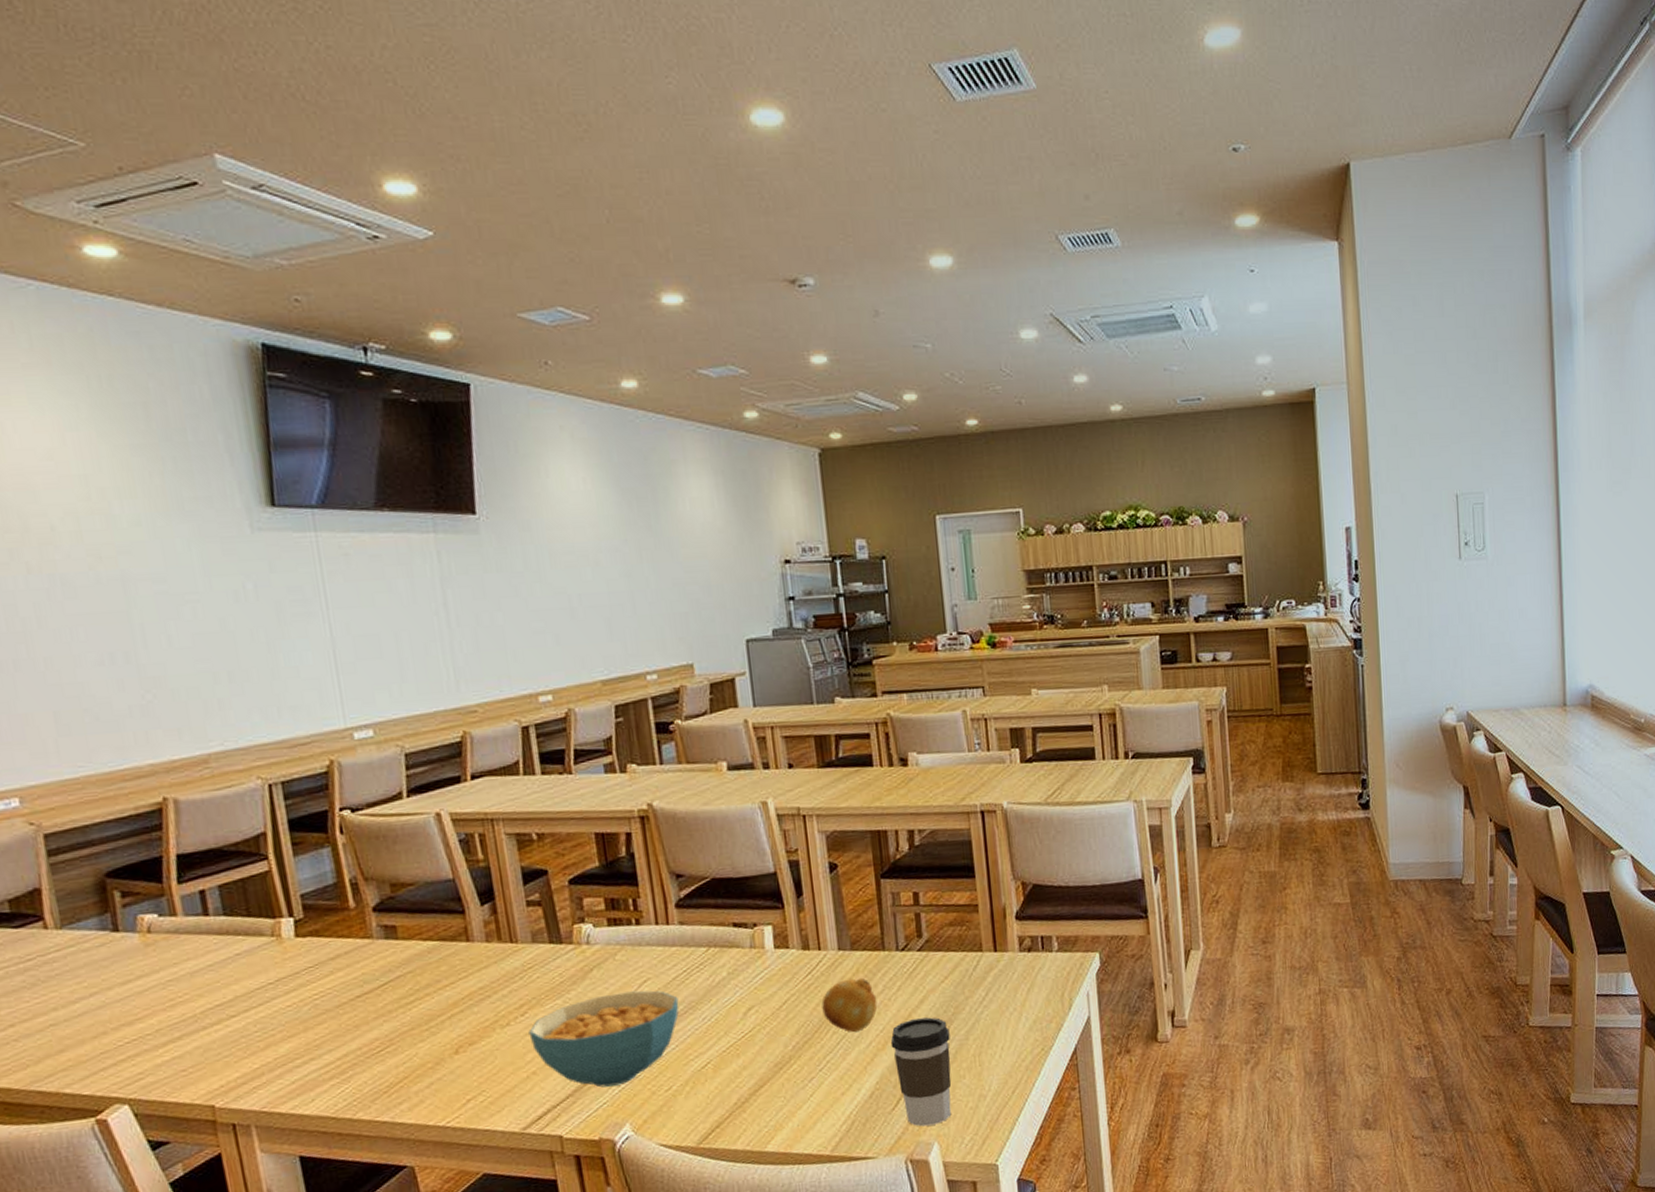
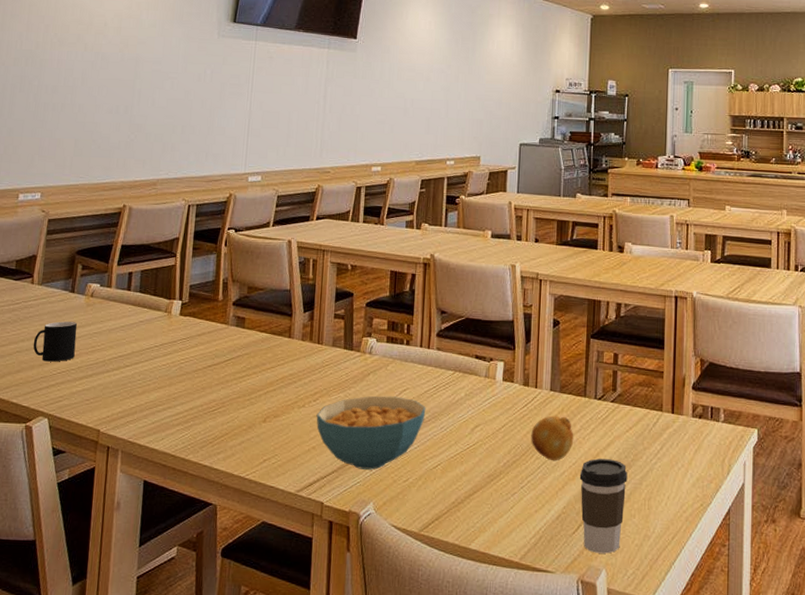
cup: none [72,971,146,1032] -> present [33,321,77,362]

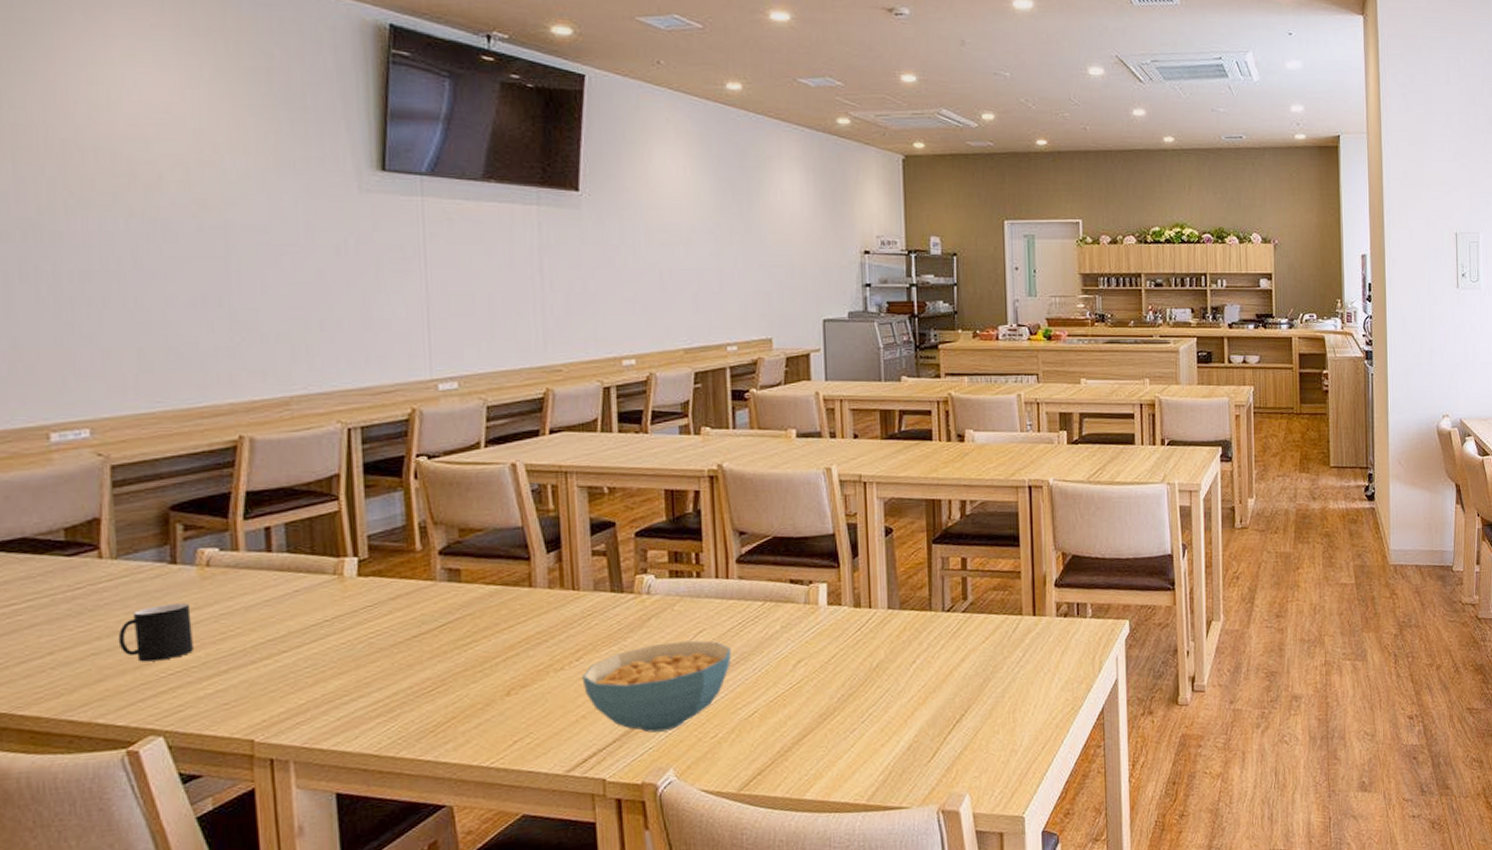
fruit: present [531,415,574,461] -> none [868,635,921,687]
coffee cup: present [579,458,628,554] -> none [931,675,987,779]

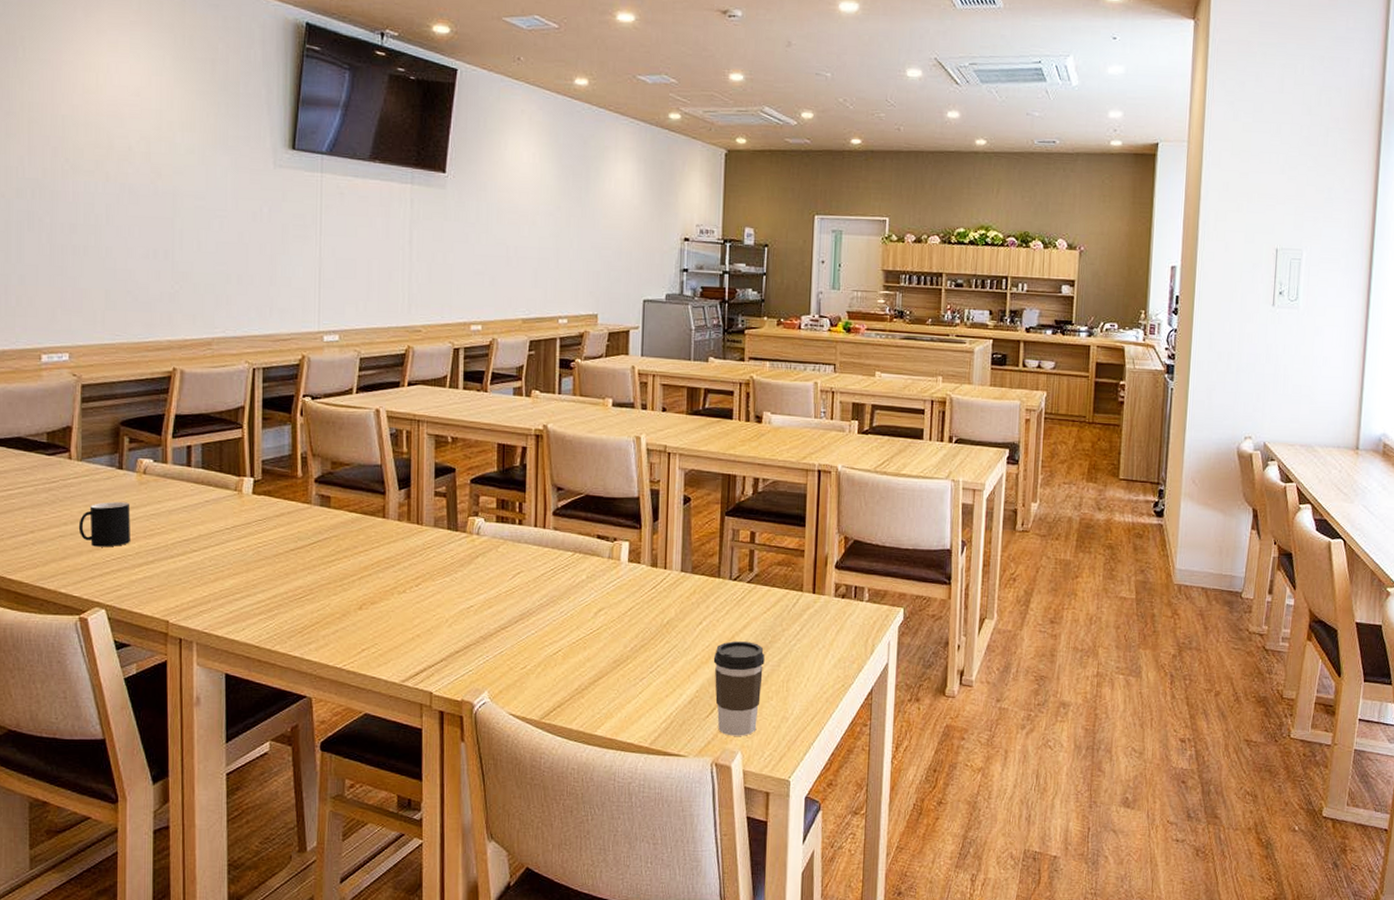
cereal bowl: present [582,640,732,733] -> none [419,579,543,657]
coffee cup: none [931,675,987,779] -> present [713,641,765,736]

